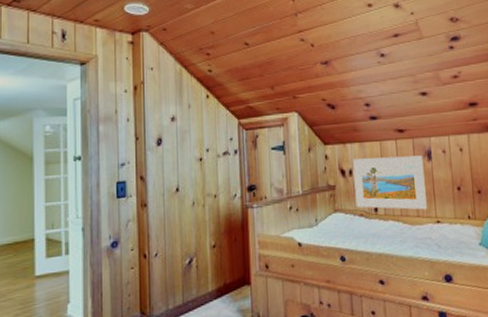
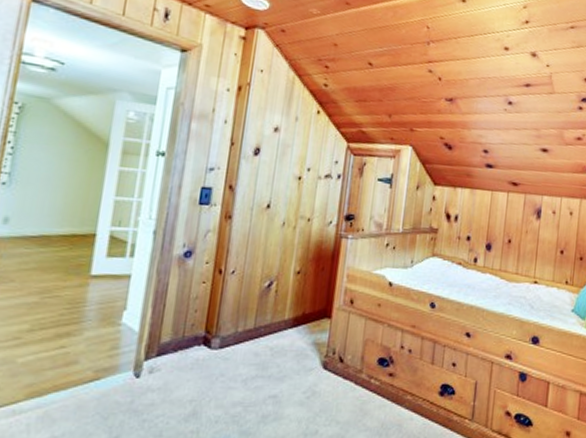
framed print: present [353,155,427,210] -> none [455,205,532,268]

